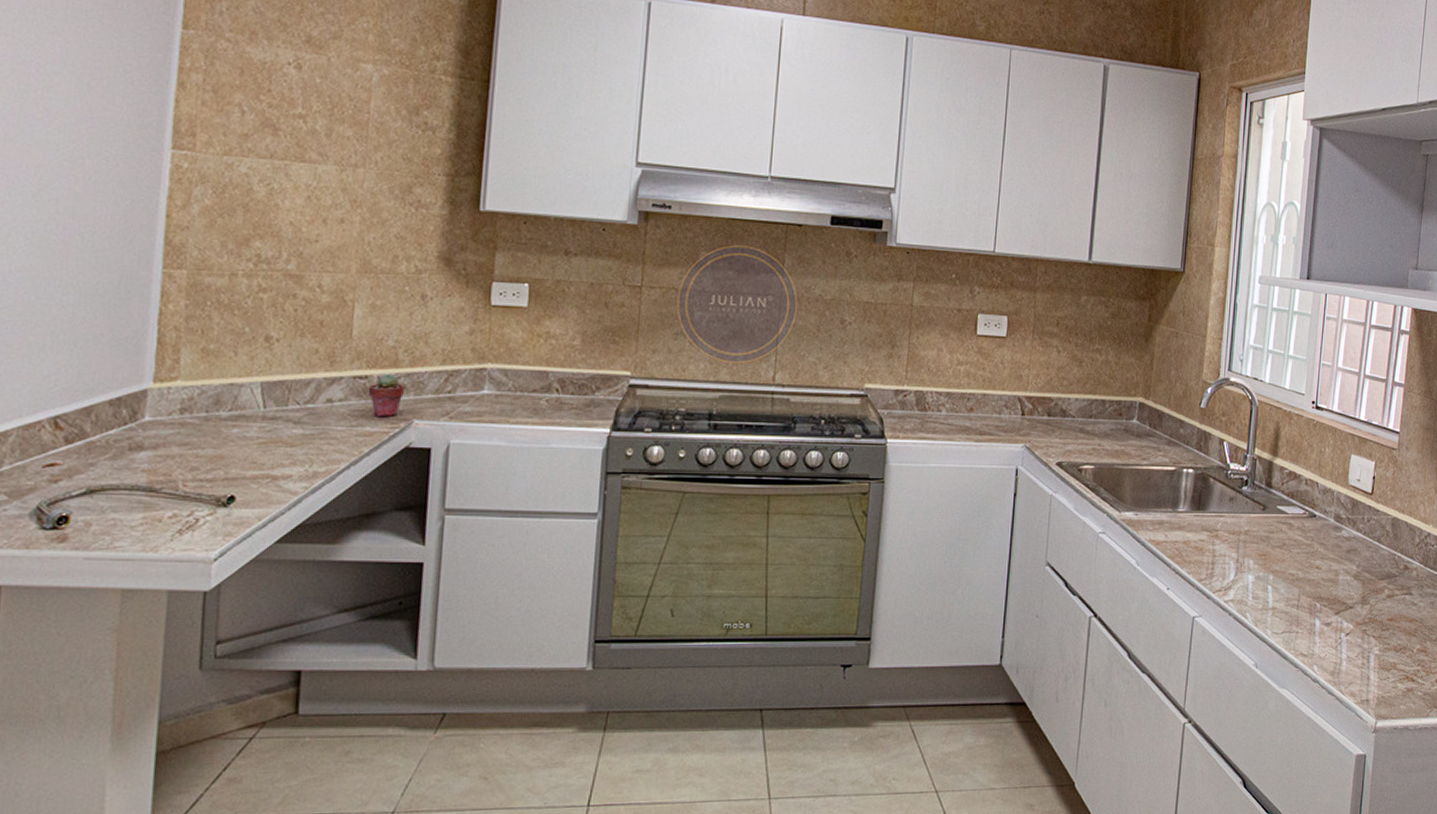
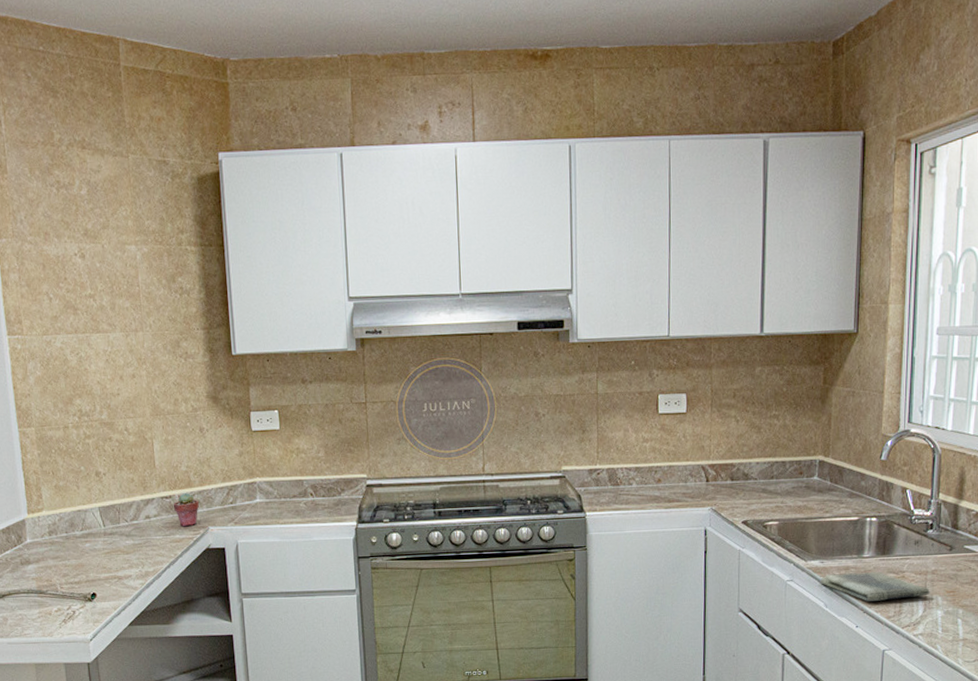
dish towel: none [1133,527,1242,561] -> present [820,571,930,602]

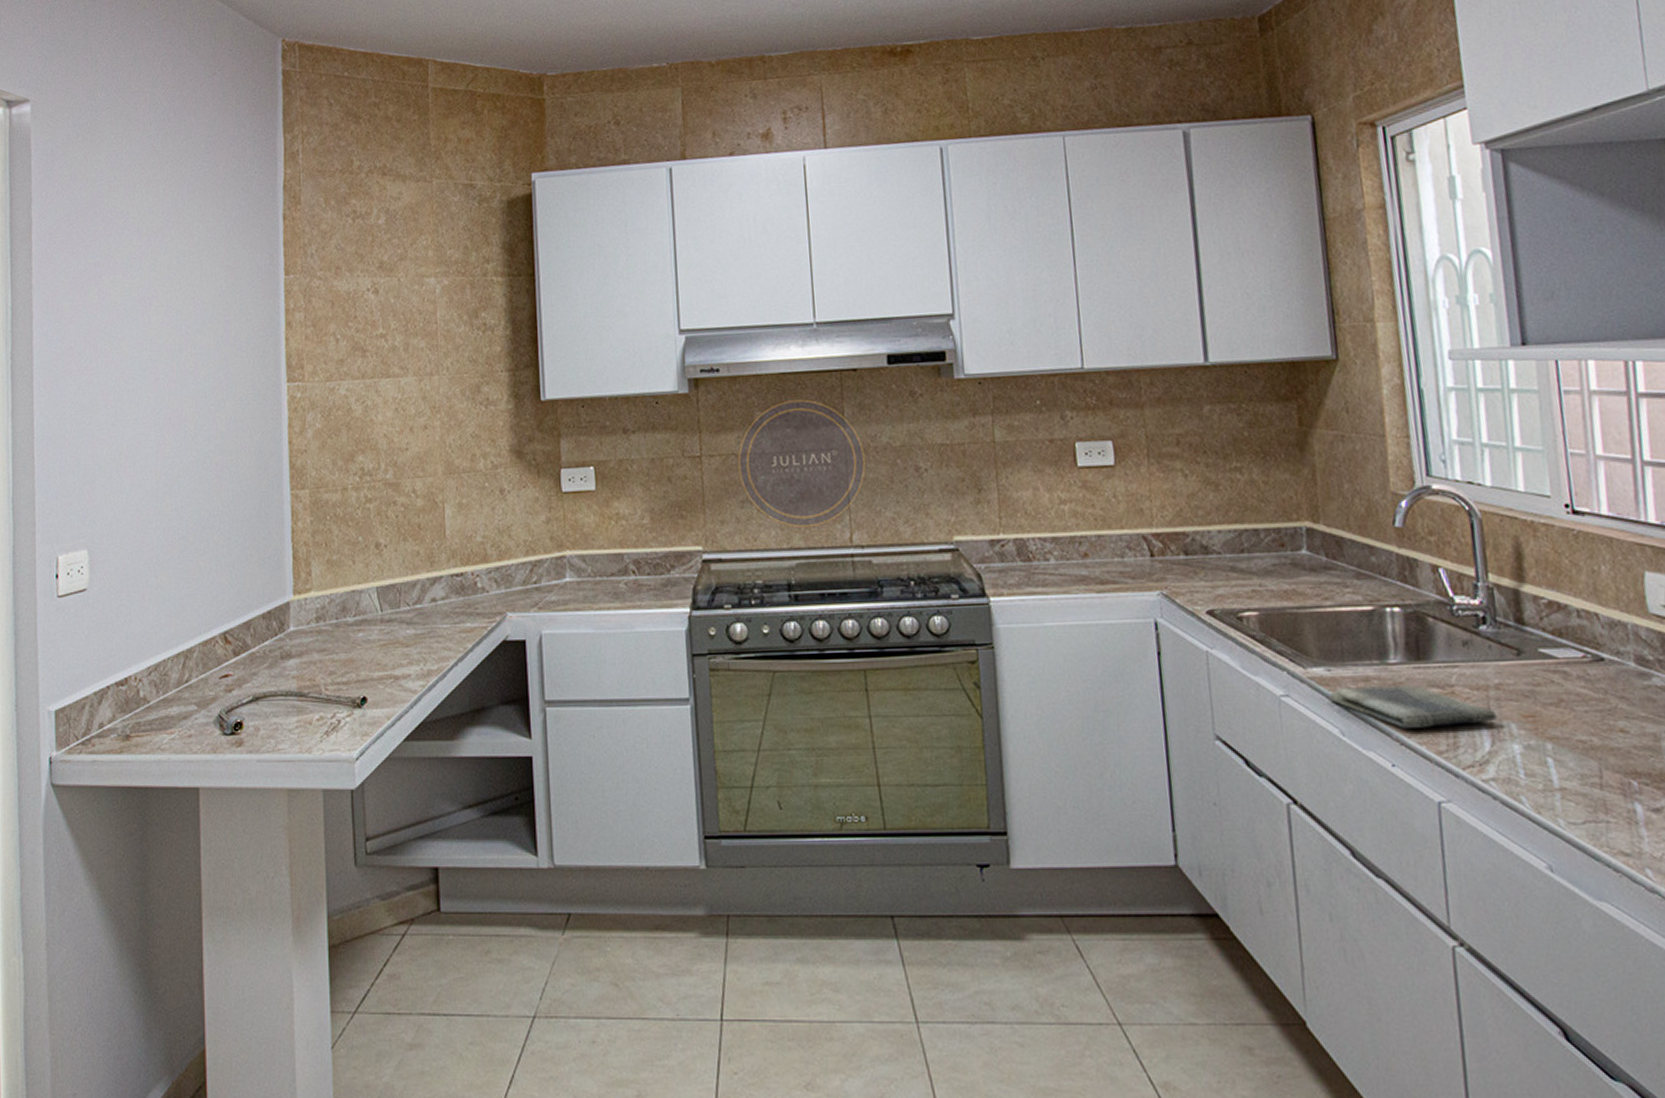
potted succulent: present [173,493,200,527] -> none [464,569,497,613]

